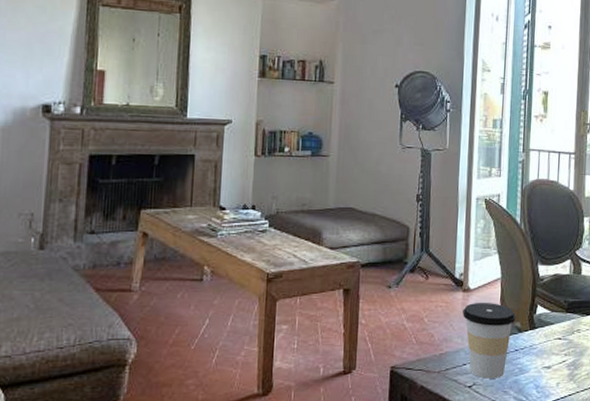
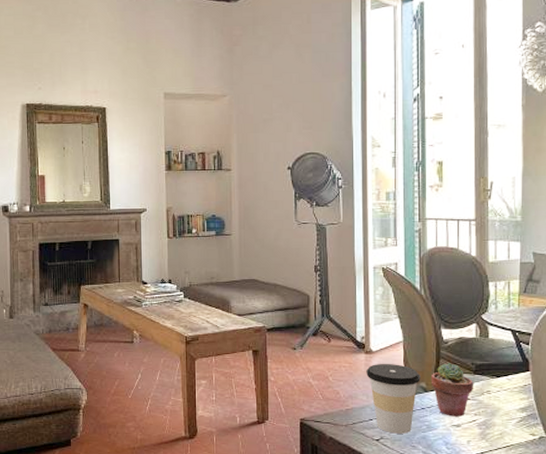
potted succulent: none [525,301,566,358] -> present [430,363,474,417]

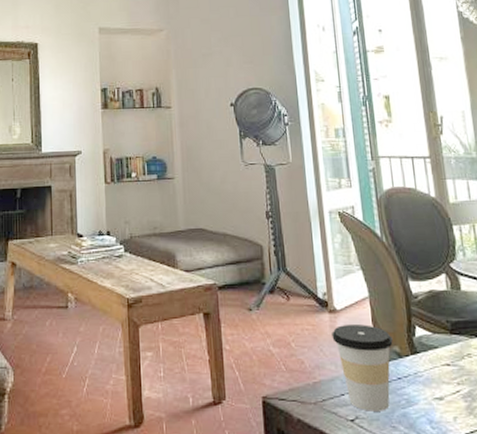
potted succulent: present [430,363,474,417] -> none [403,321,453,387]

